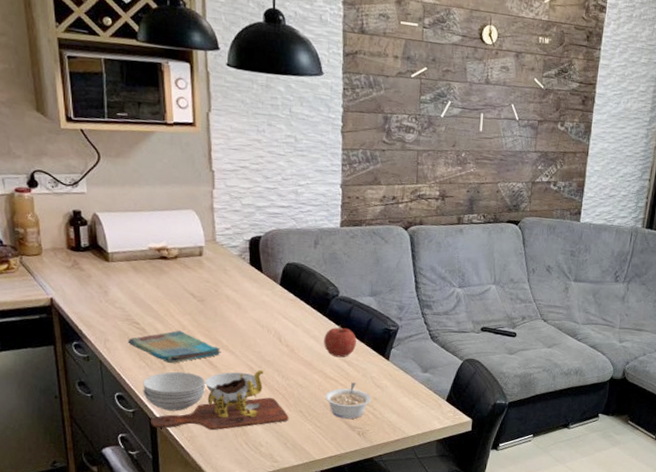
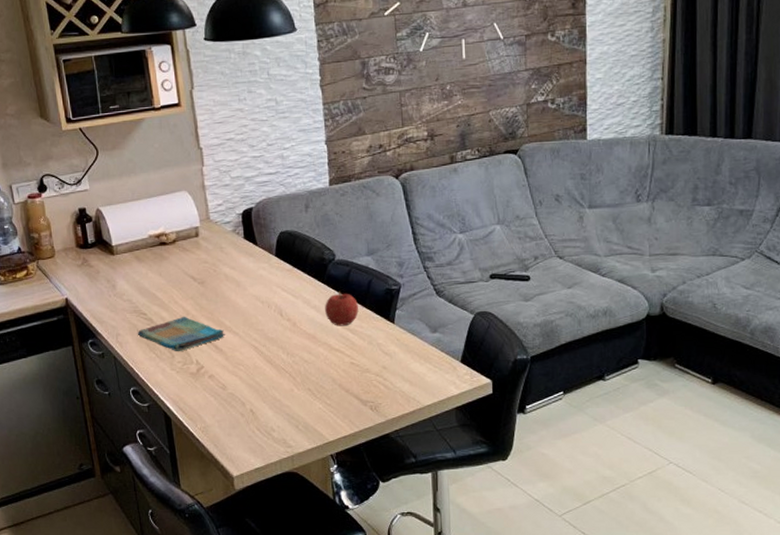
cutting board: present [143,370,289,431] -> none [155,349,298,421]
legume: present [324,382,372,419] -> none [332,352,381,393]

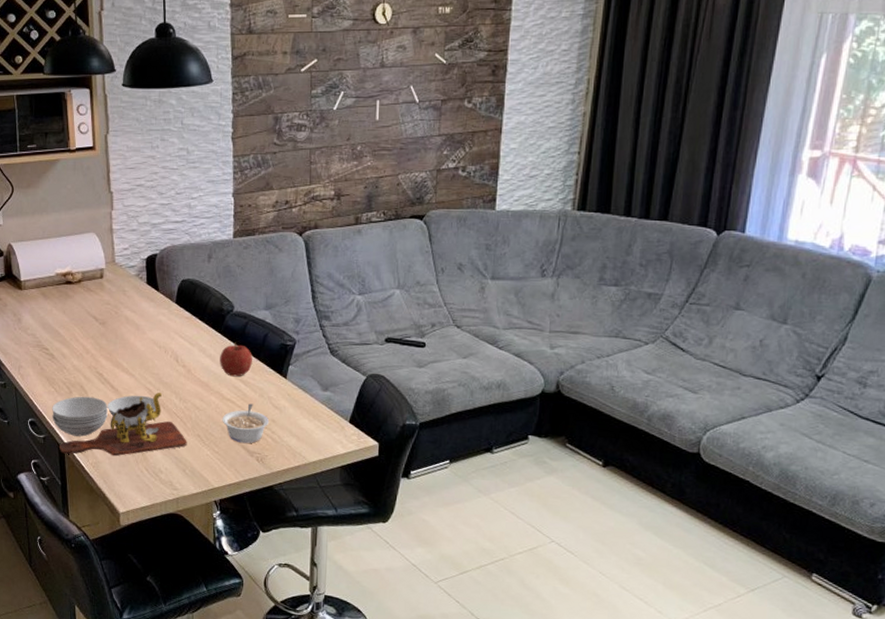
dish towel: present [137,316,225,351] -> none [38,354,122,388]
cutting board: none [155,349,298,421] -> present [52,393,187,457]
legume: none [332,352,381,393] -> present [222,403,270,443]

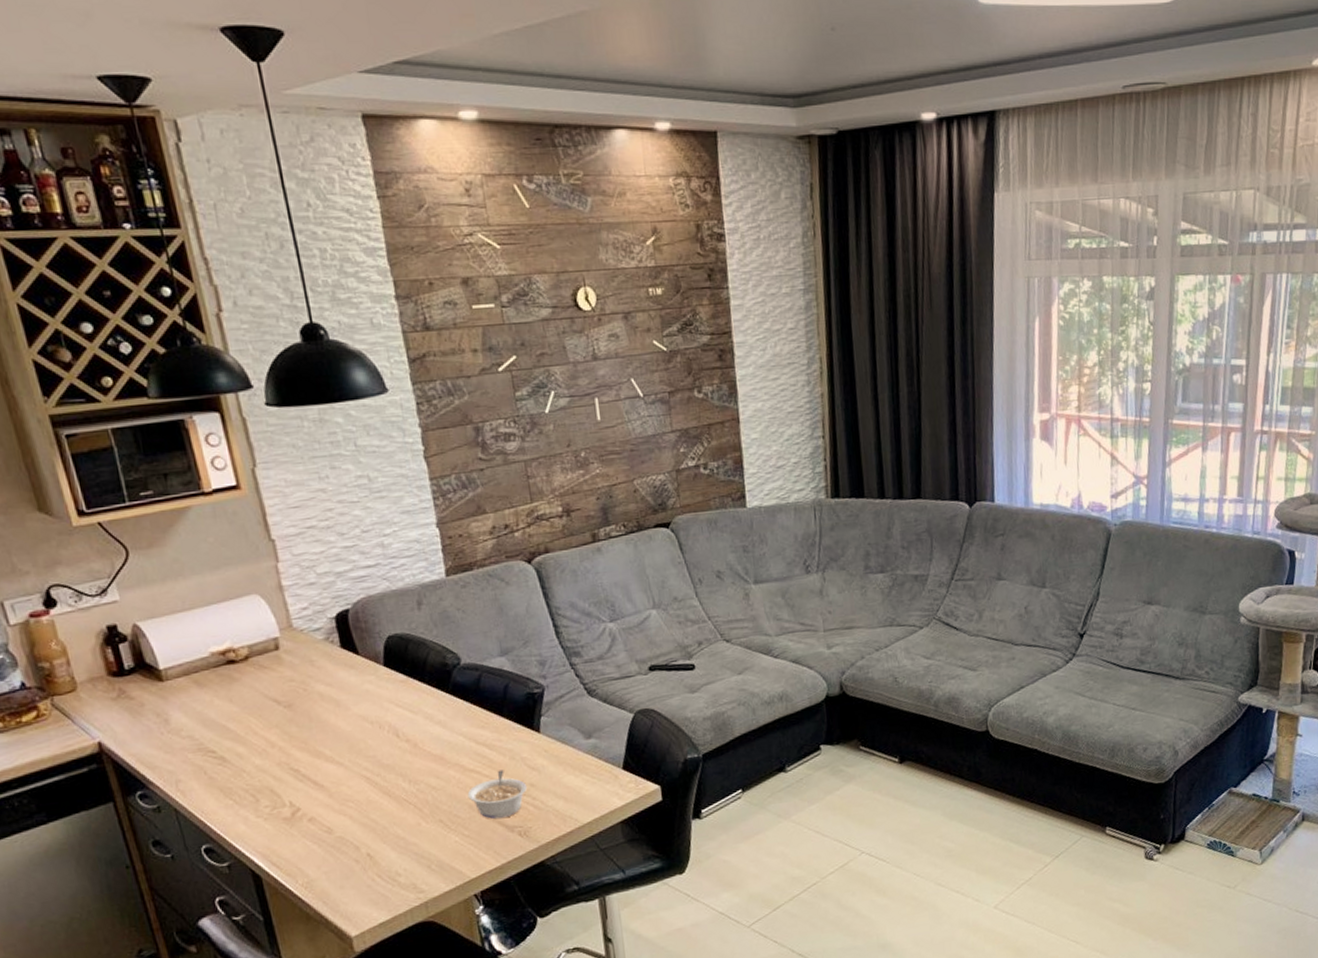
cutting board: present [52,393,187,457] -> none [234,778,428,880]
fruit: present [220,343,252,377] -> none [452,701,495,743]

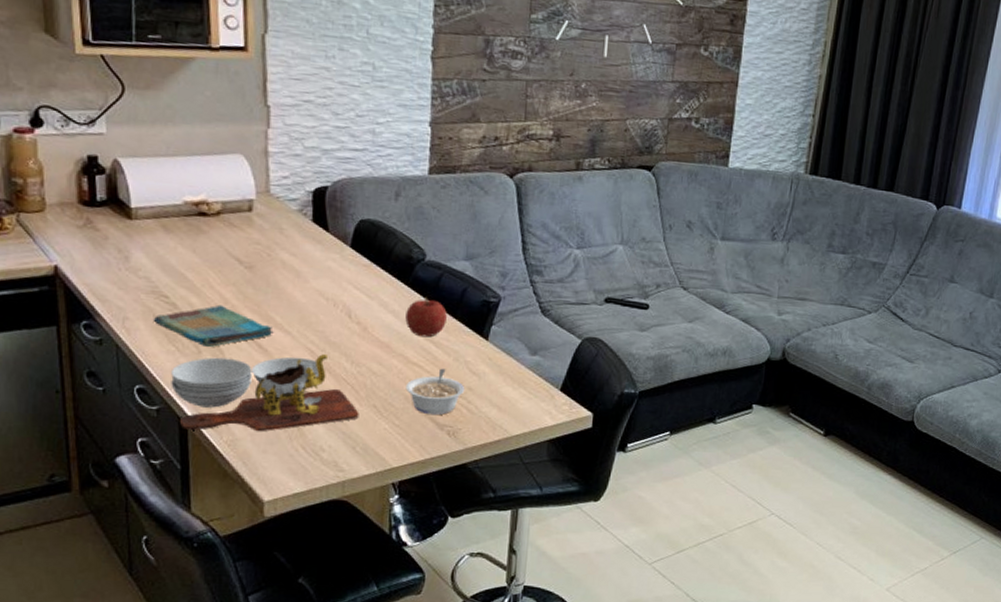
dish towel: none [205,749,326,794] -> present [153,304,274,347]
cutting board: none [234,778,428,880] -> present [171,354,359,432]
fruit: none [452,701,495,743] -> present [405,297,447,338]

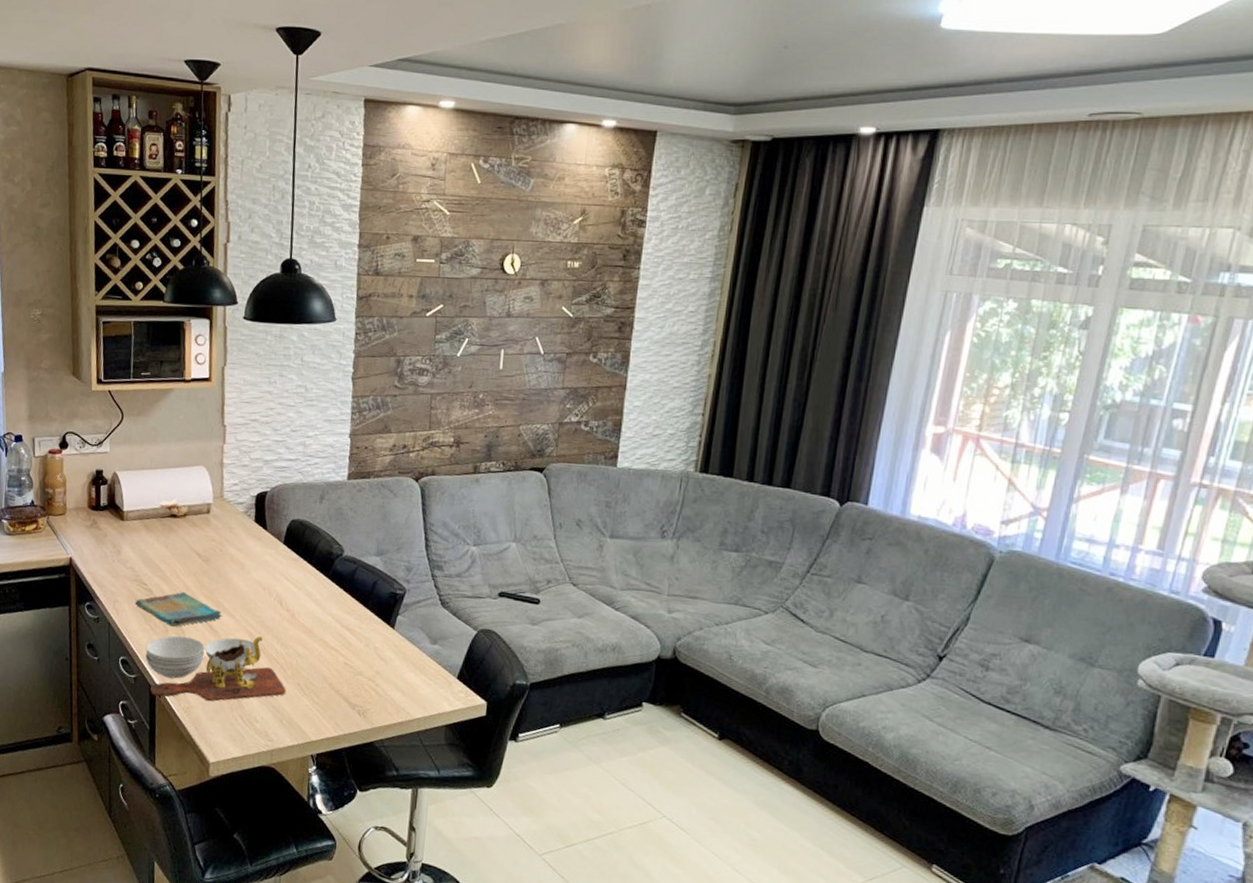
fruit: present [405,297,447,338] -> none [325,588,360,625]
legume: present [405,368,465,415] -> none [324,653,374,695]

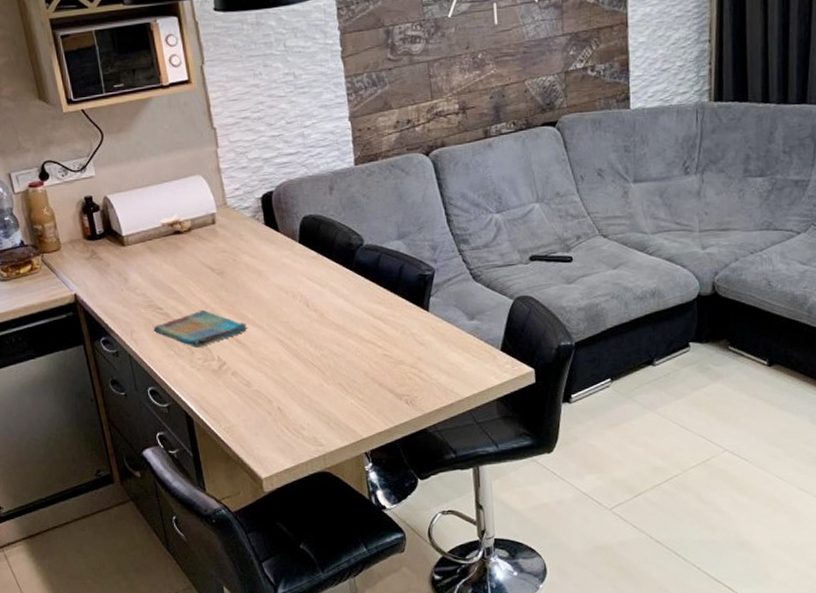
cutting board: present [145,635,286,702] -> none [173,342,329,422]

